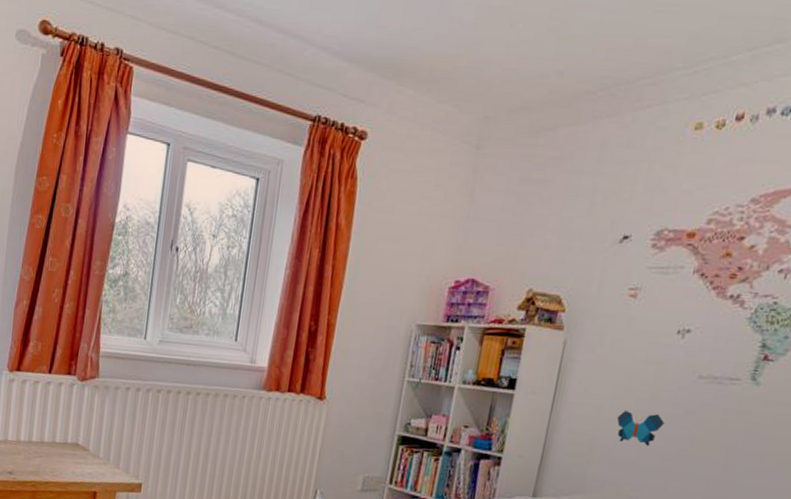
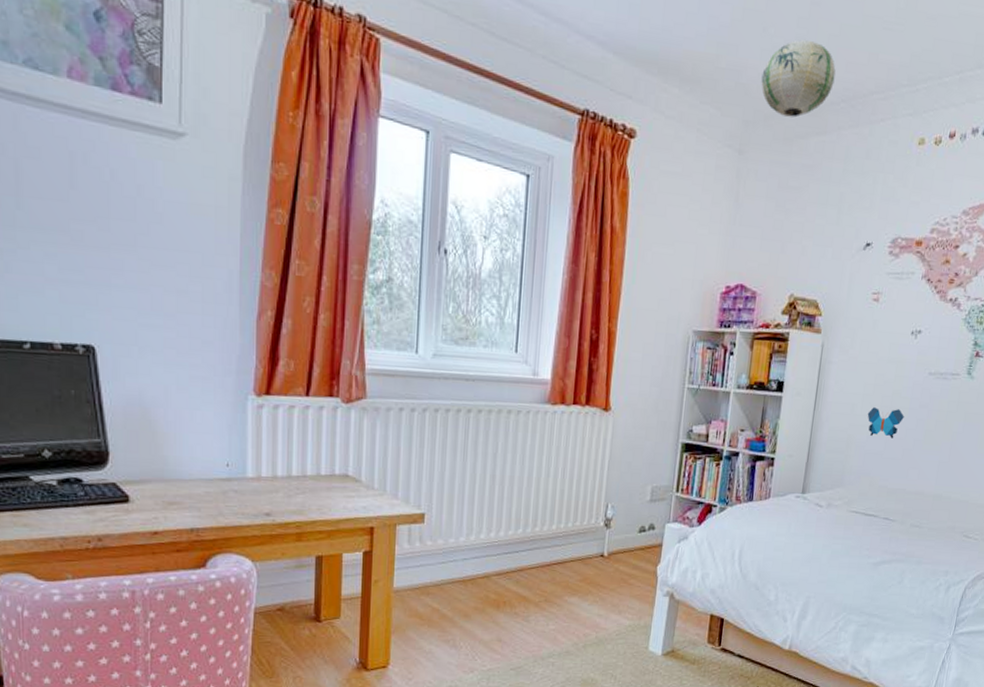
paper lantern: none [505,31,594,110] -> present [761,39,836,118]

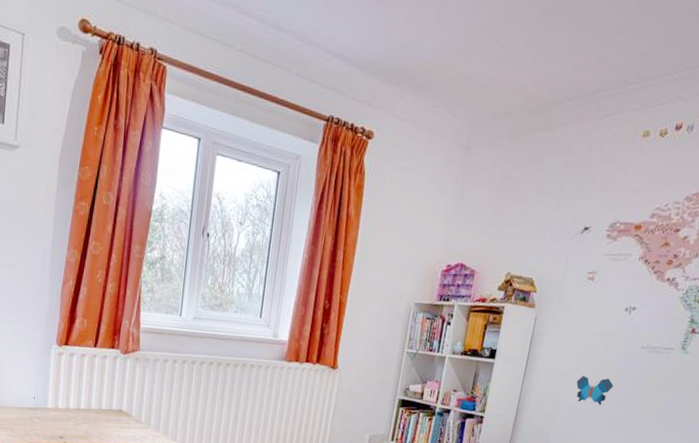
paper lantern: present [761,39,836,118] -> none [490,46,564,116]

